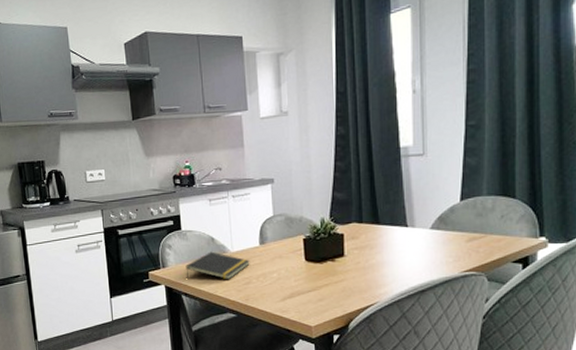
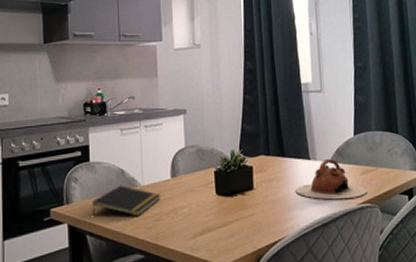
teapot: none [389,225,472,267] -> present [295,158,367,200]

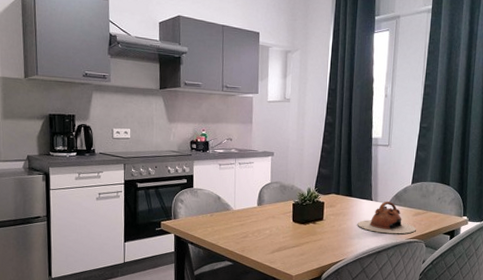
notepad: present [92,185,161,216] -> none [193,208,248,233]

